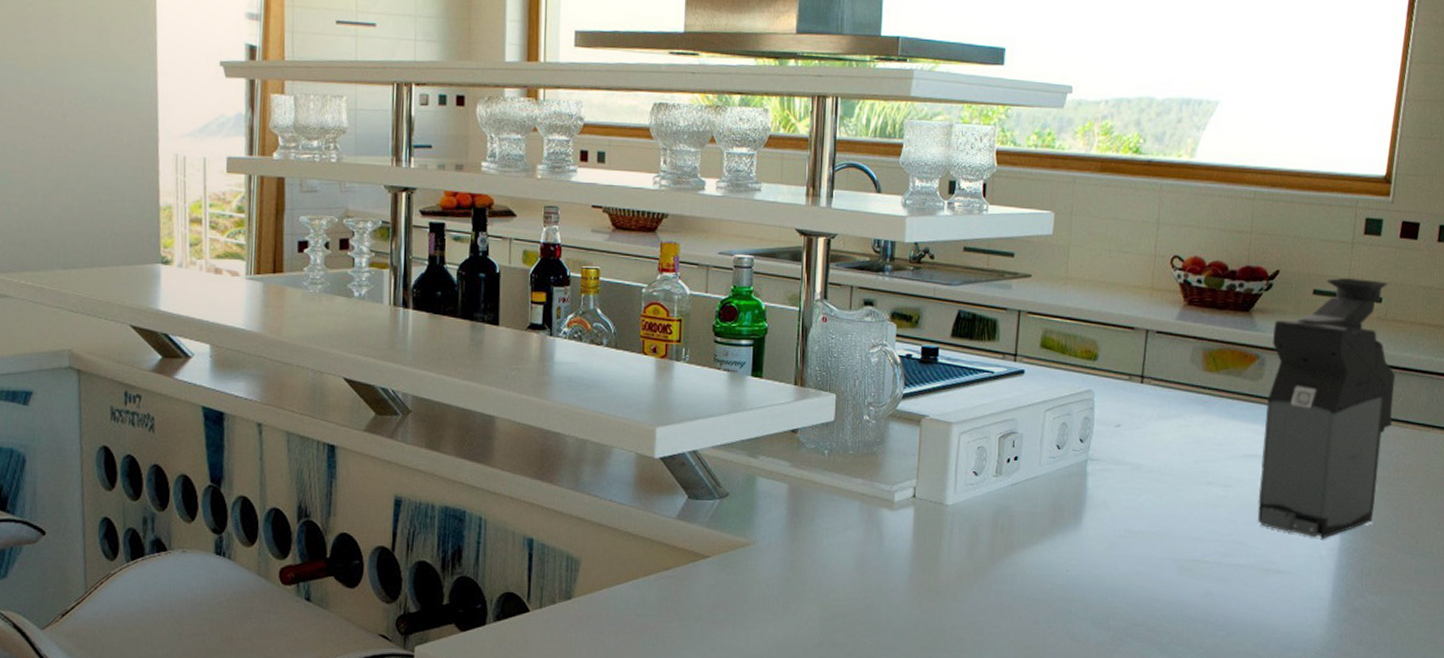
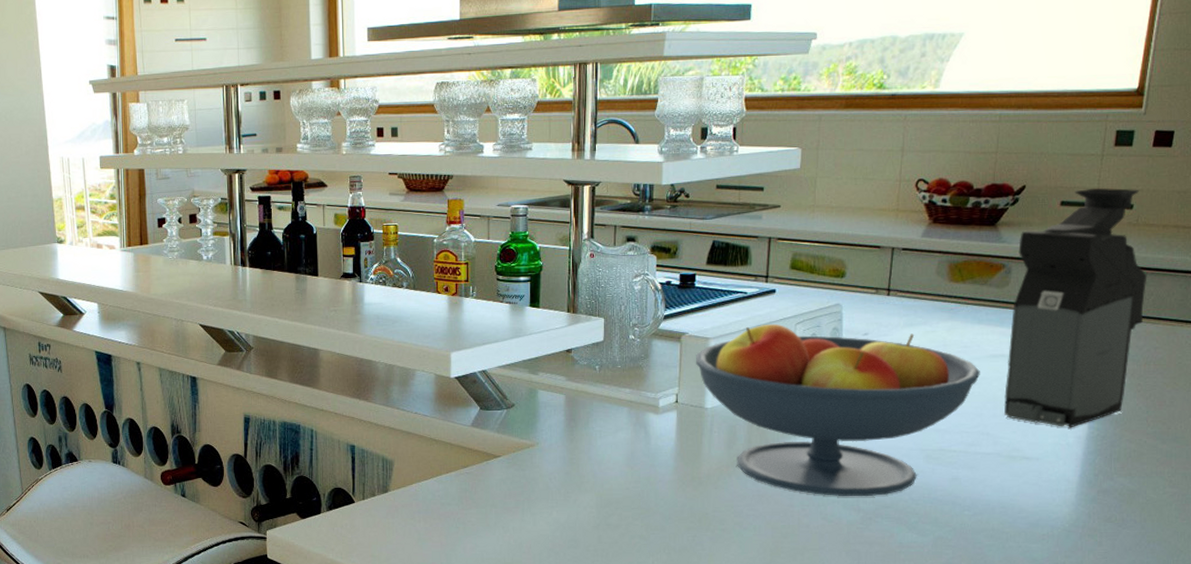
fruit bowl: none [937,409,1234,613] -> present [696,323,980,497]

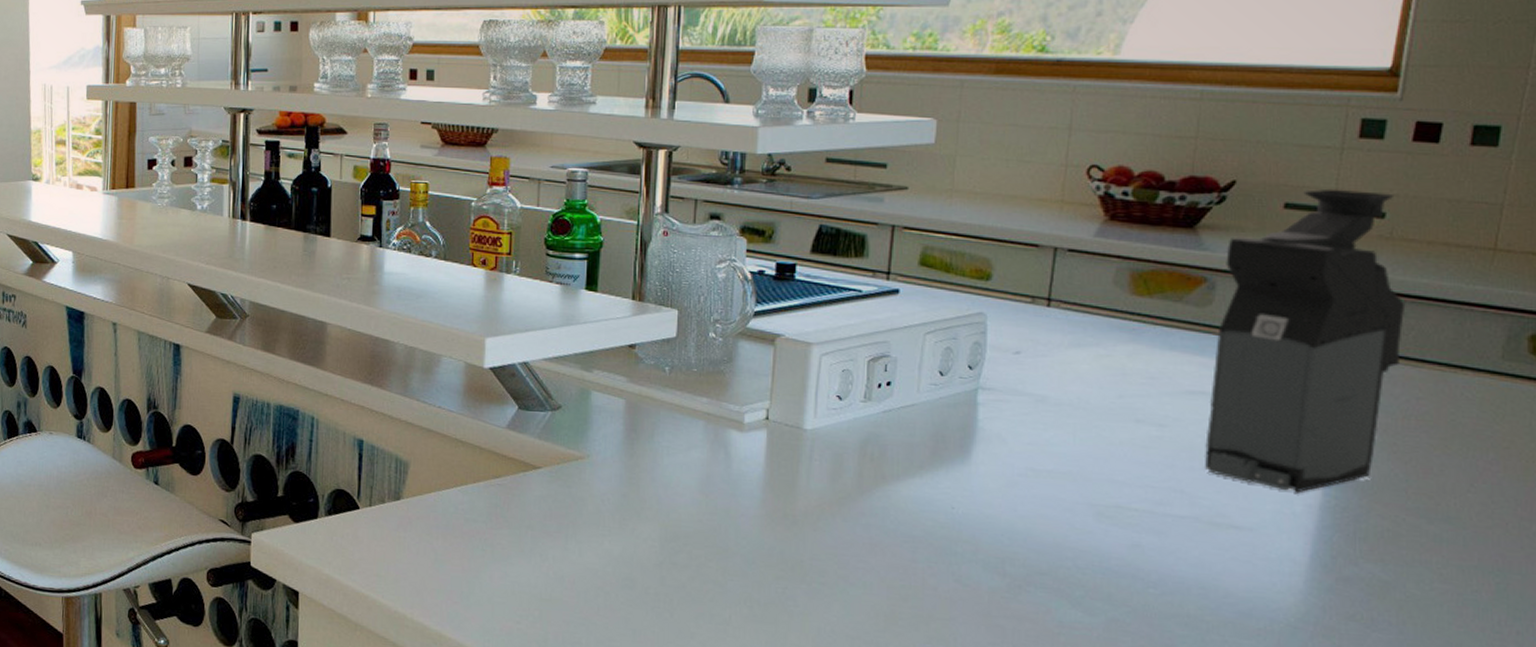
fruit bowl: present [696,323,980,497] -> none [793,331,1172,559]

